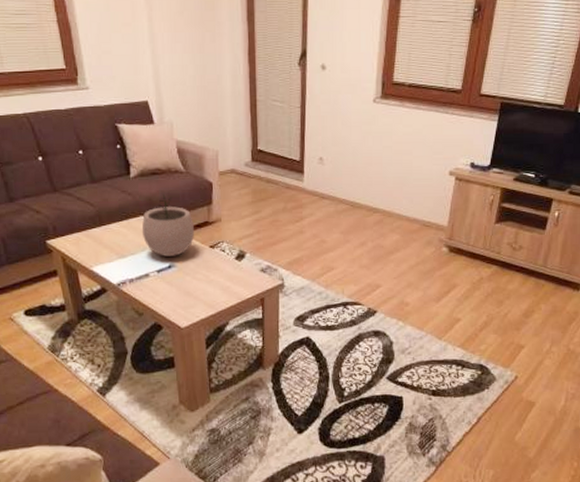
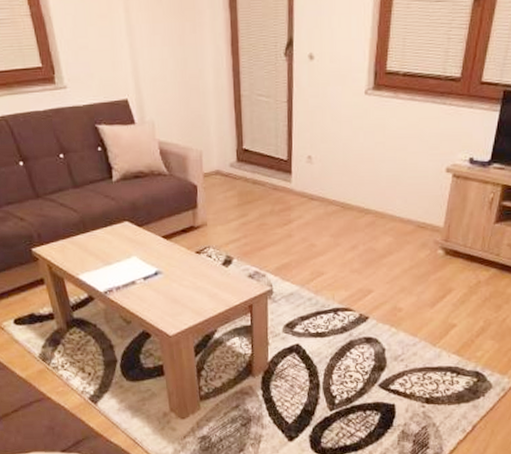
plant pot: present [141,194,195,256] -> none [126,198,181,263]

